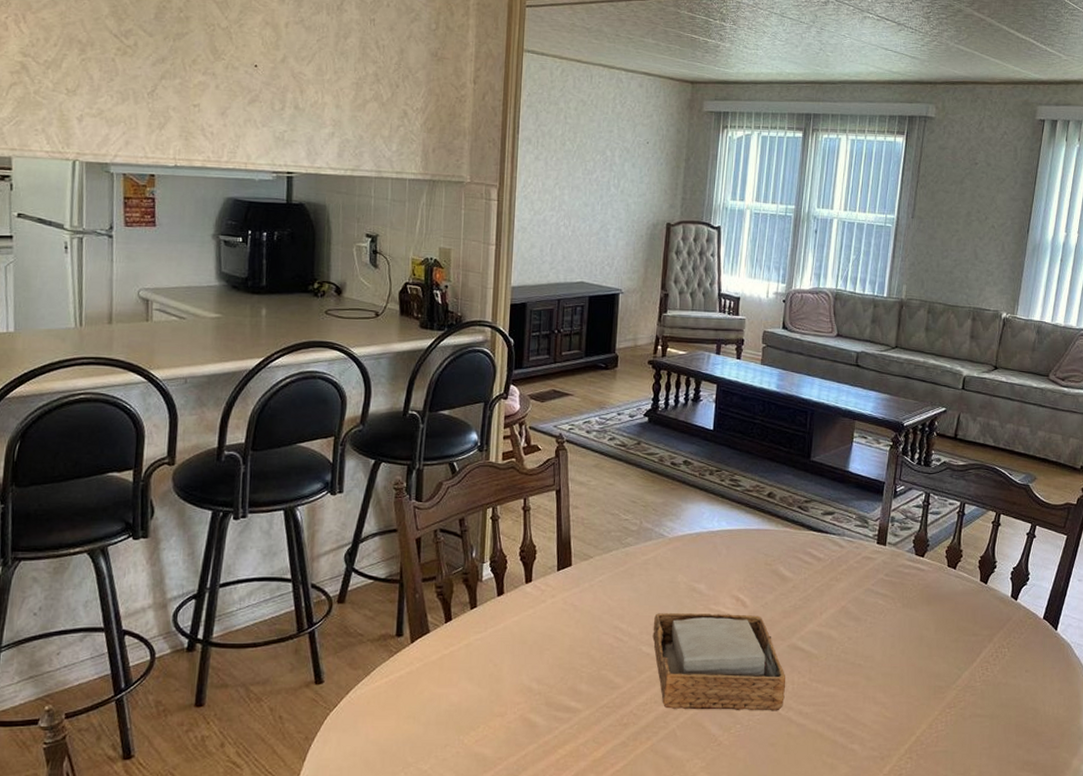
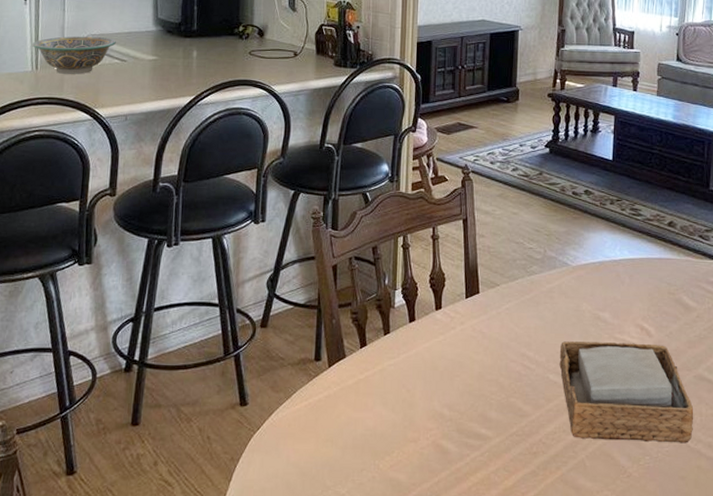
bowl: none [75,289,173,332] -> present [32,36,116,74]

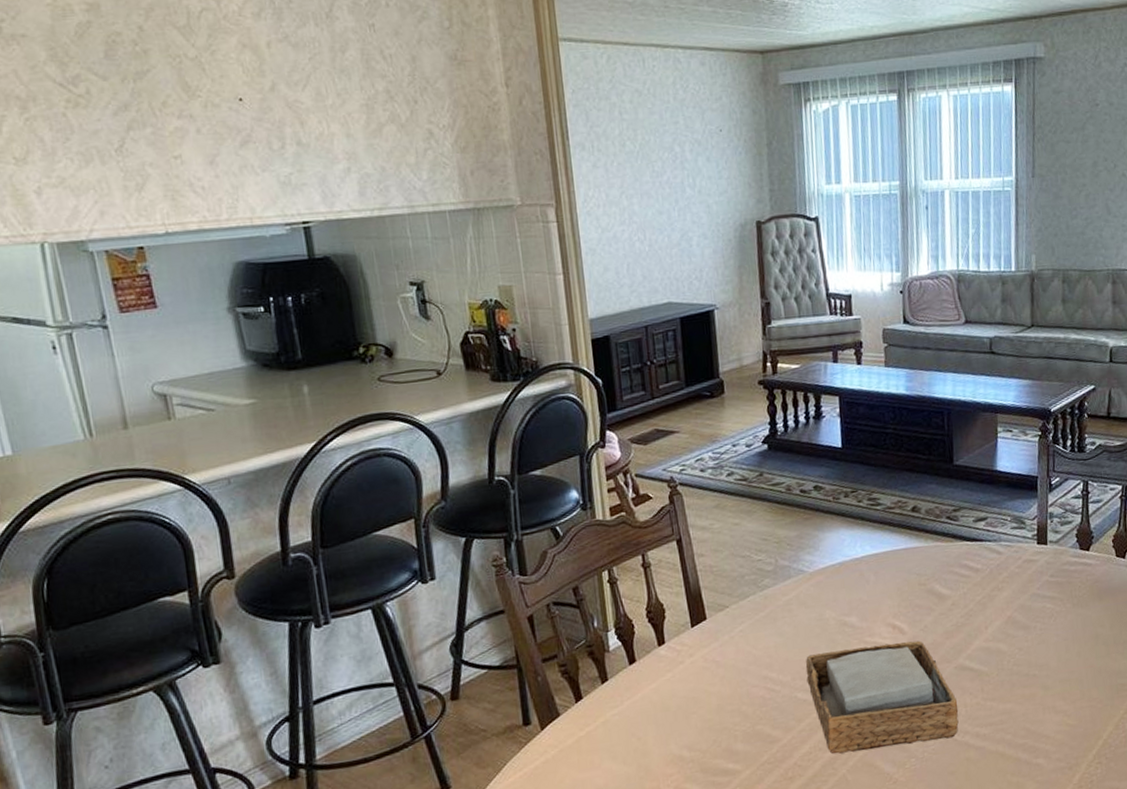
bowl: present [32,36,116,74] -> none [77,383,195,438]

